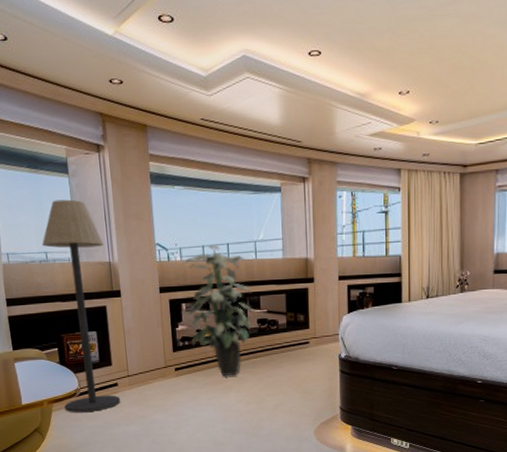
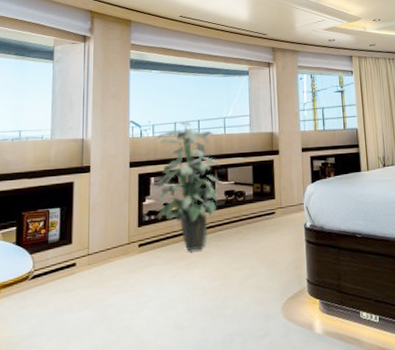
floor lamp: present [42,199,121,413] -> none [13,82,79,299]

